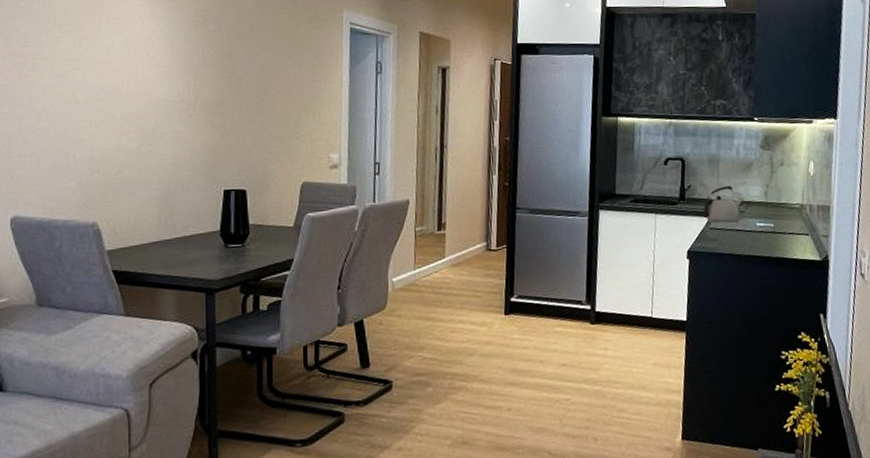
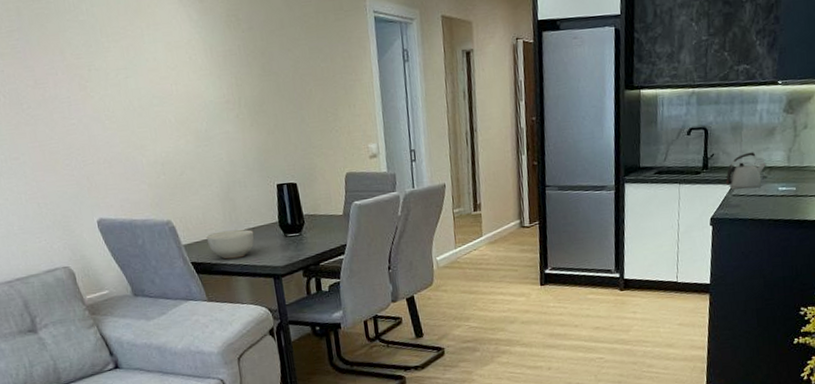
bowl: none [134,236,190,269] -> present [206,229,255,260]

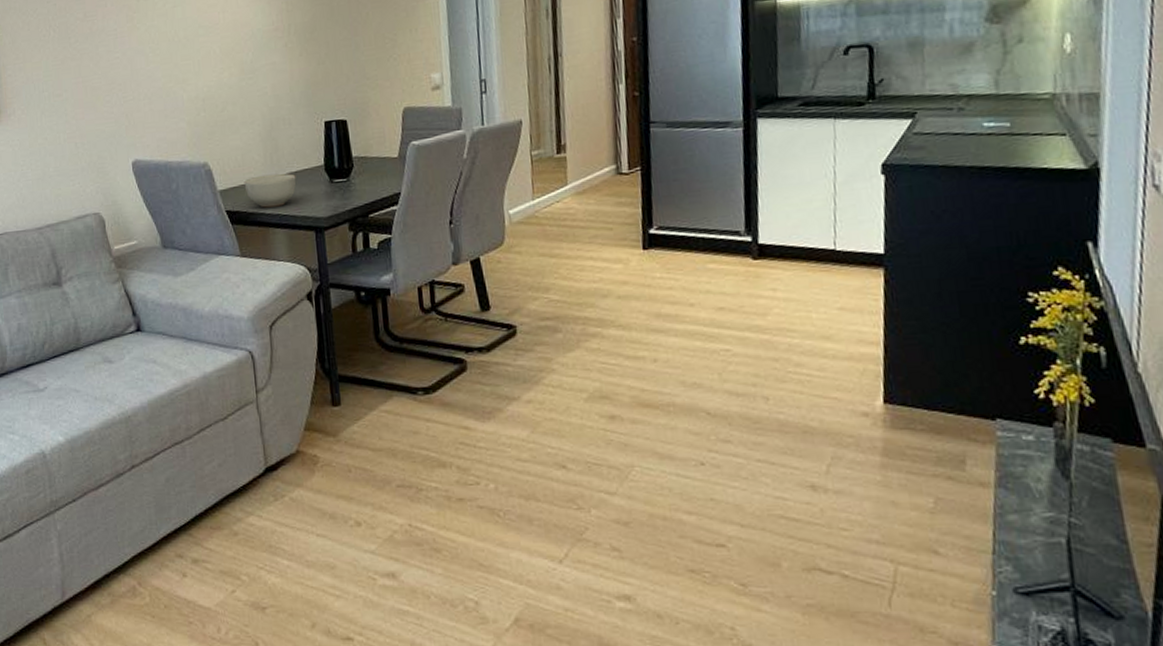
kettle: present [726,152,767,190] -> none [902,75,963,127]

